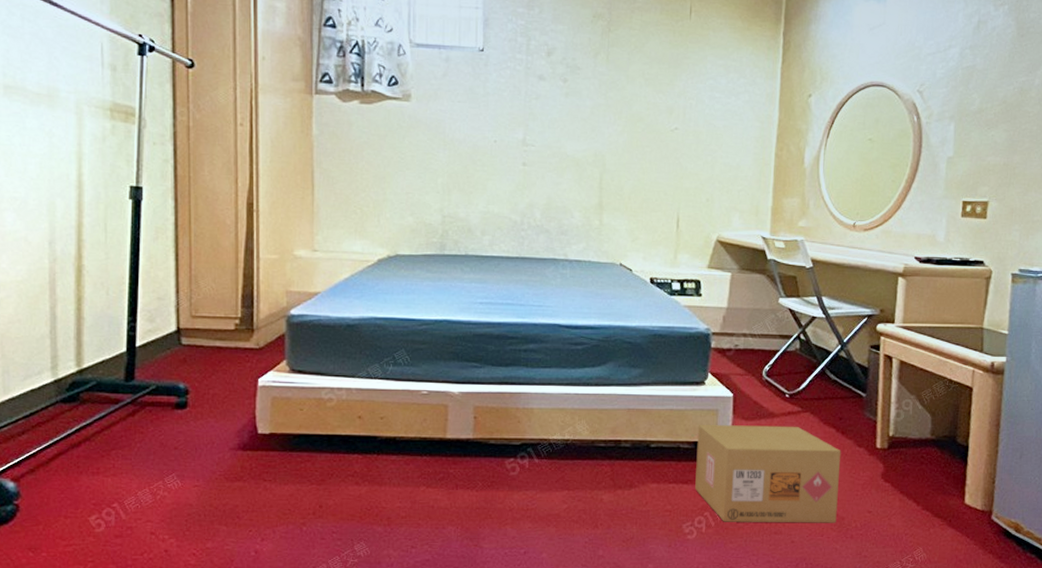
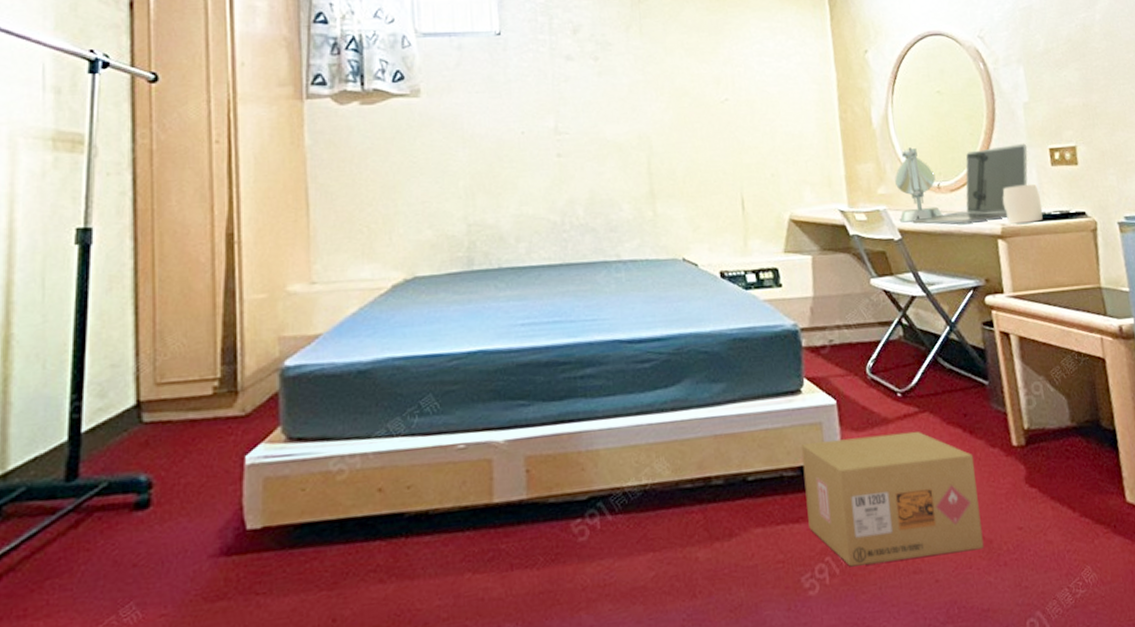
desk lamp: none [814,188,853,254] -> present [895,147,943,223]
laptop: none [824,194,943,261] -> present [912,143,1028,225]
mug: none [909,231,946,265] -> present [1002,183,1043,224]

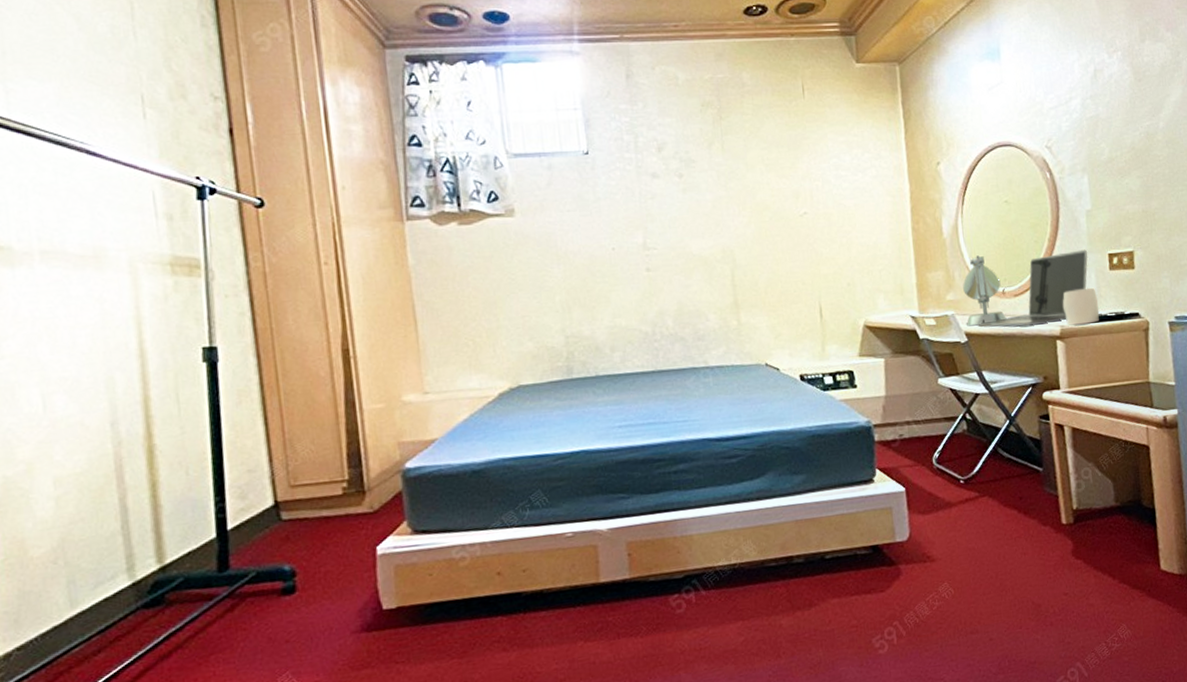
cardboard box: present [801,431,984,567] -> none [873,513,1033,629]

